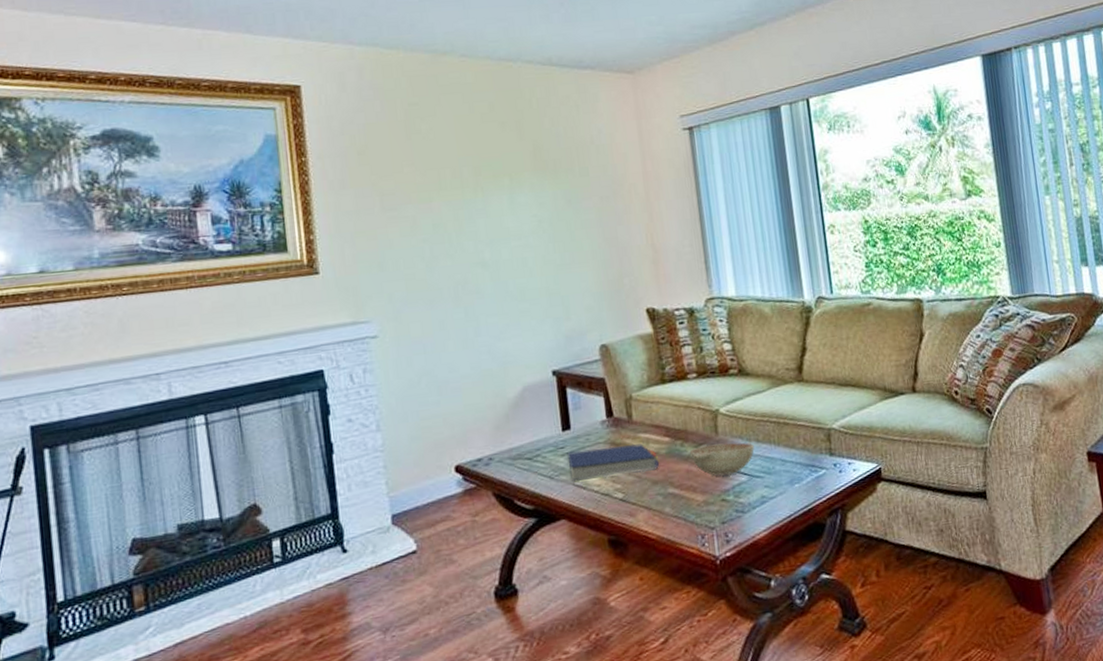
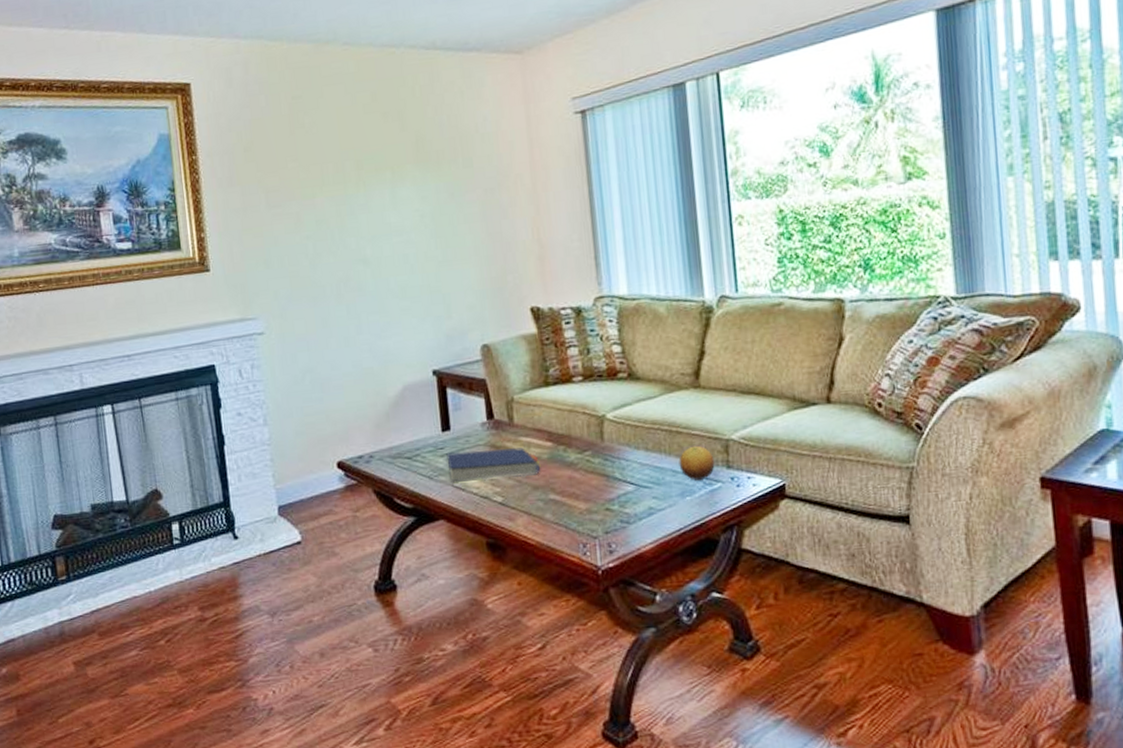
decorative bowl: present [690,442,754,476] -> none [573,450,643,484]
fruit: none [787,435,820,468] -> present [679,445,715,480]

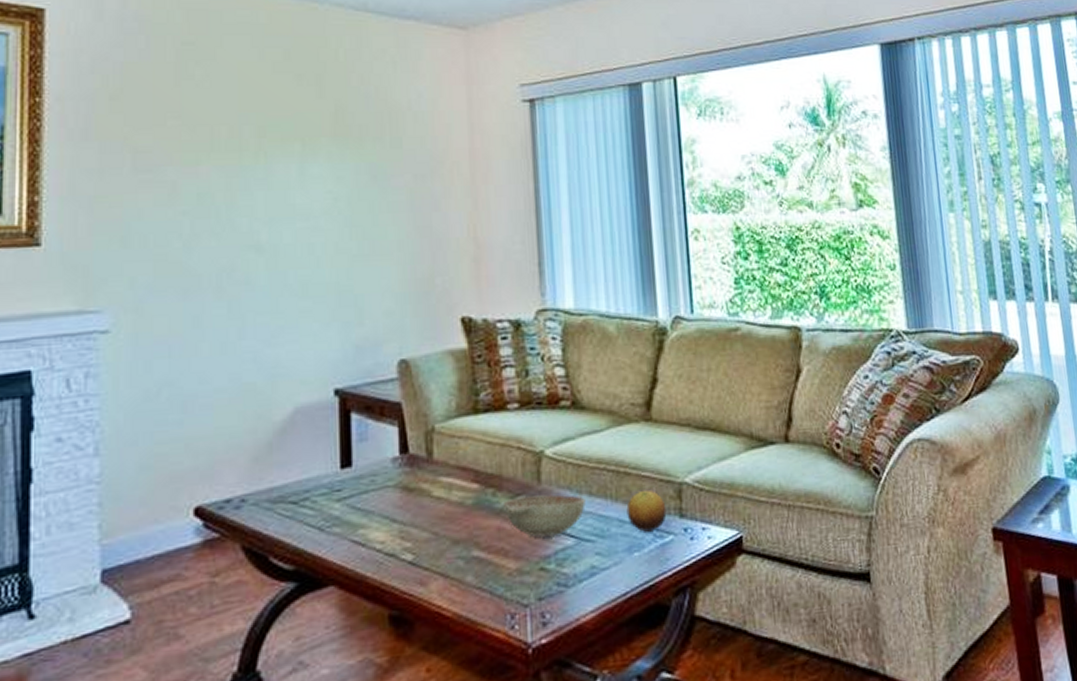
book: present [446,447,541,485] -> none [344,489,464,538]
decorative bowl: none [573,450,643,484] -> present [504,494,586,538]

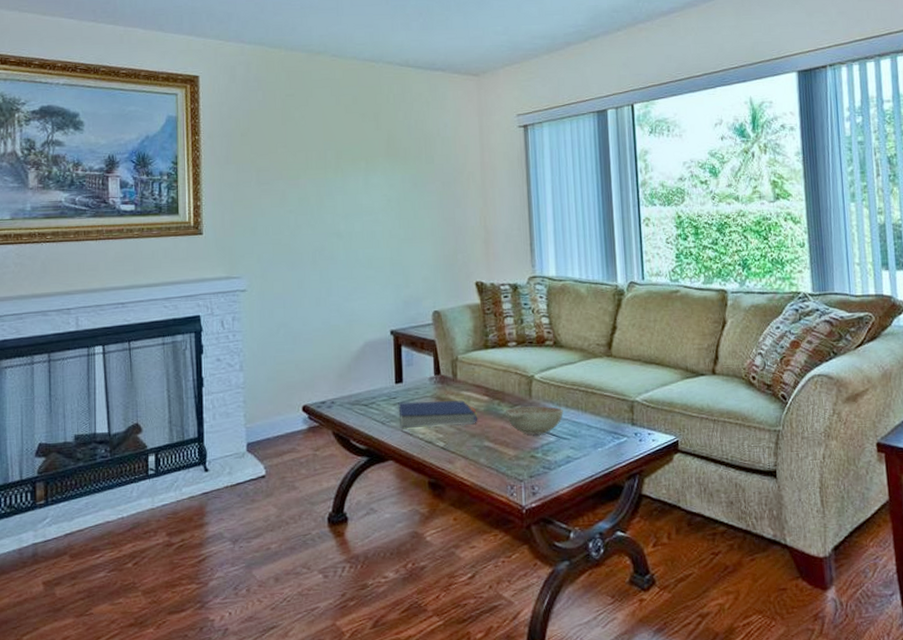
book: none [344,489,464,538] -> present [398,399,478,430]
fruit: present [626,489,667,532] -> none [593,405,622,434]

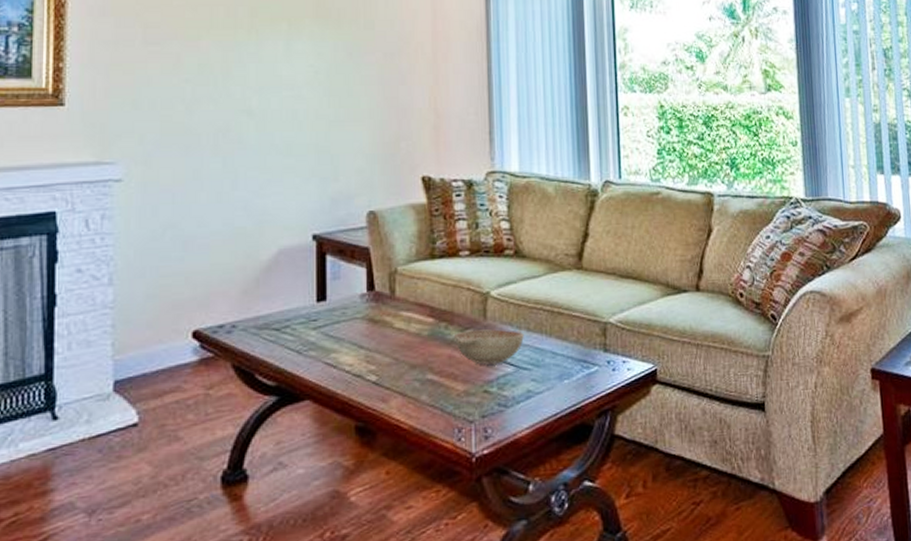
book: present [398,399,478,430] -> none [319,322,420,361]

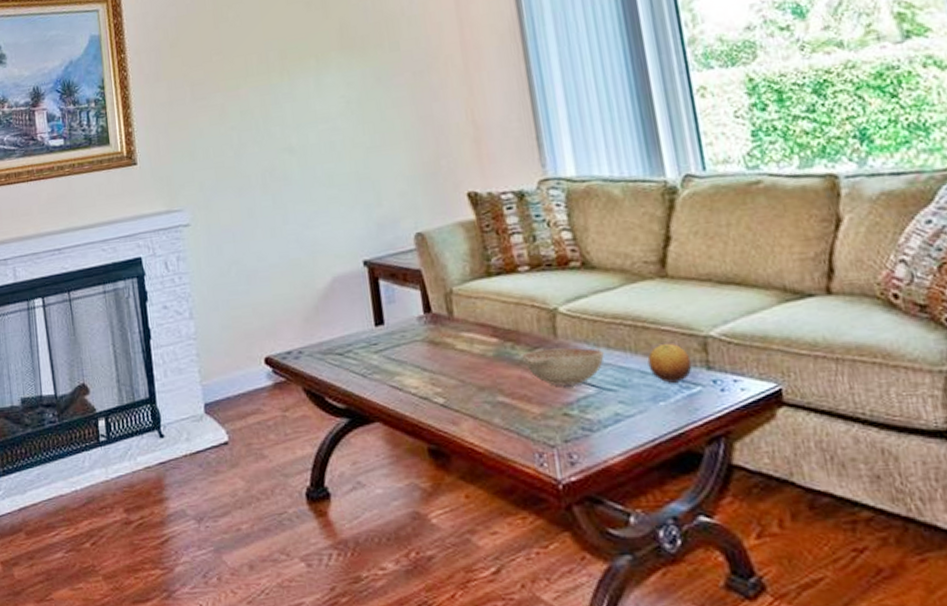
fruit: none [559,327,593,363] -> present [647,343,692,383]

